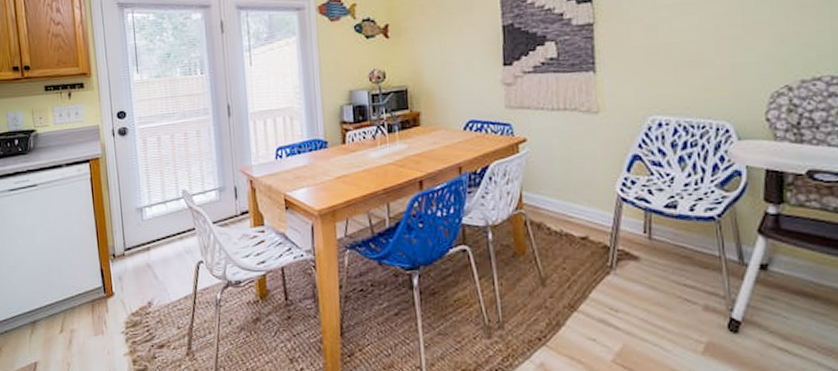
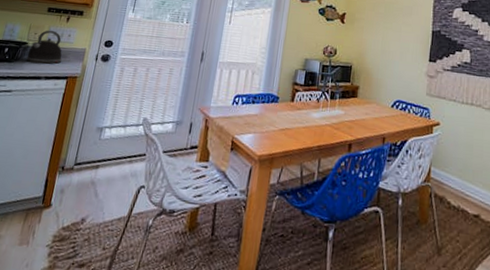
kettle: none [40,111,77,151] -> present [26,30,62,64]

